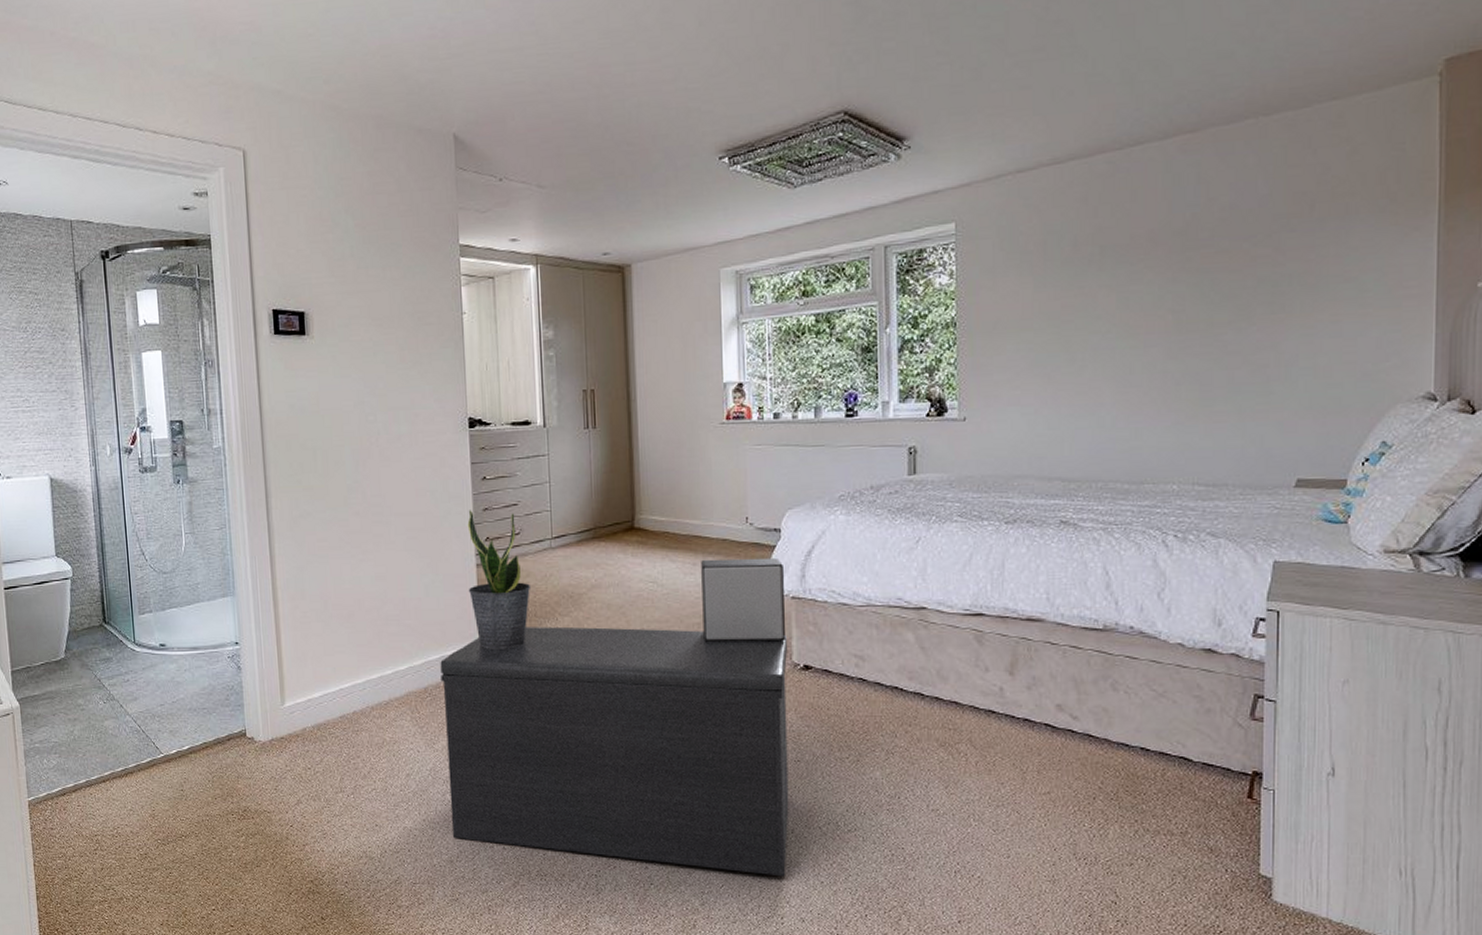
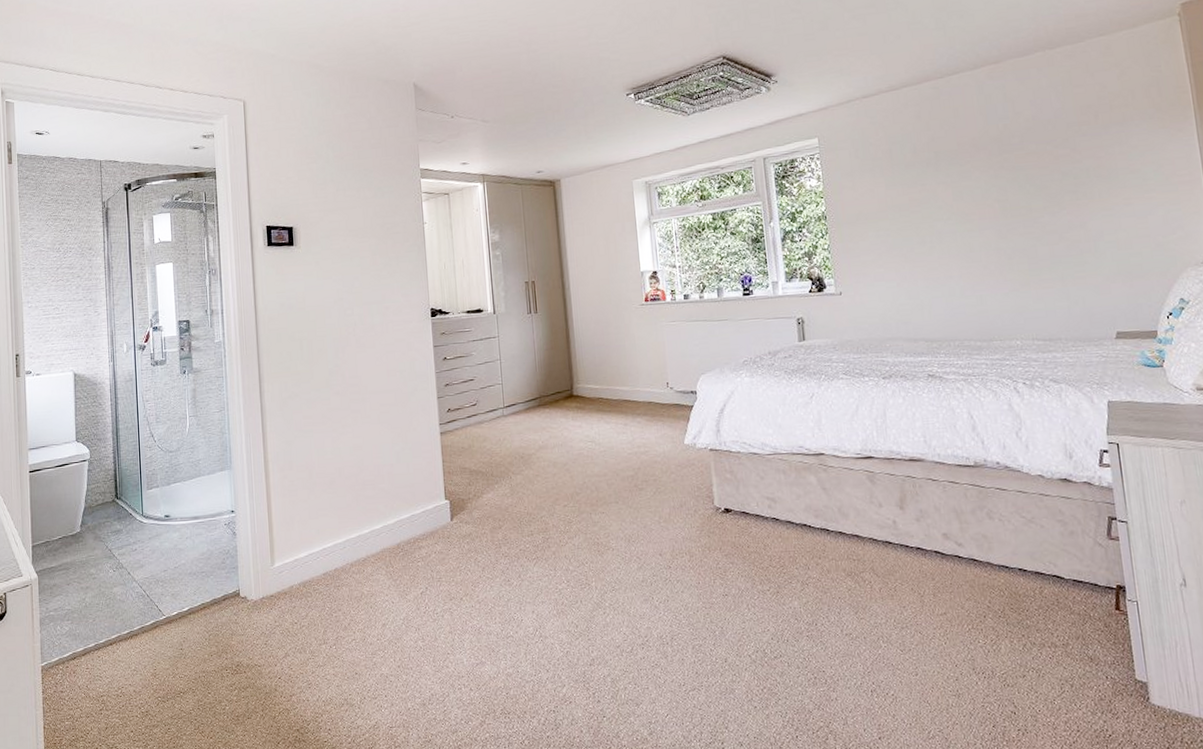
bench: present [440,626,789,877] -> none [410,482,723,704]
potted plant: present [467,510,531,649] -> none [431,386,488,507]
decorative box: present [701,557,785,643] -> none [631,416,707,492]

